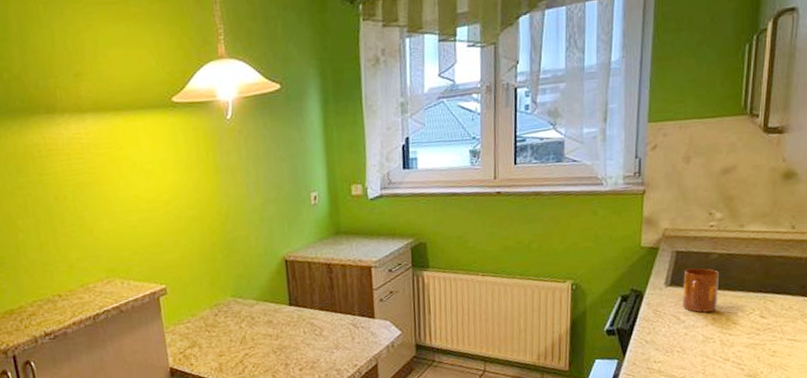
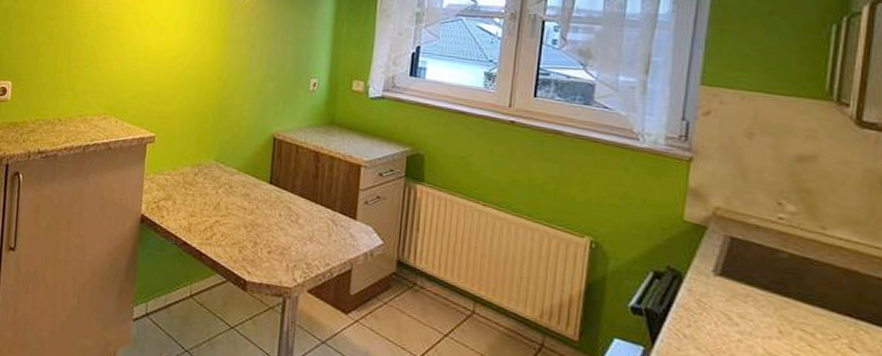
mug: present [682,267,719,313] -> none [735,261,789,323]

